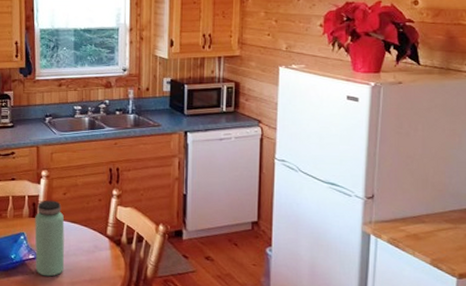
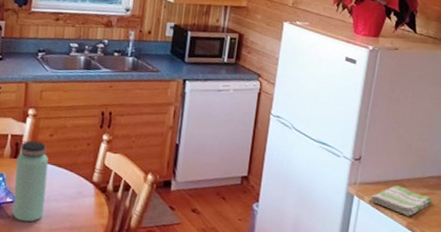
dish towel: none [388,221,457,253] -> present [370,185,432,217]

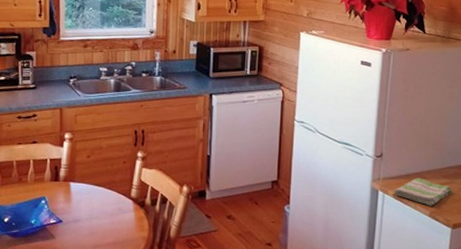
bottle: present [12,140,49,222] -> none [56,163,88,241]

